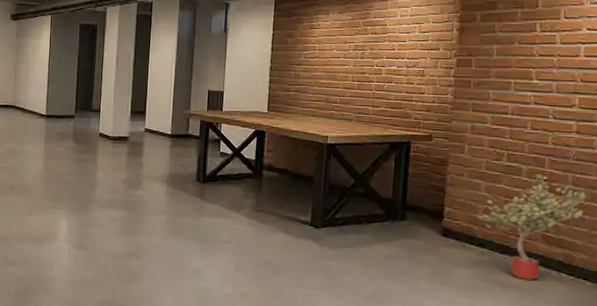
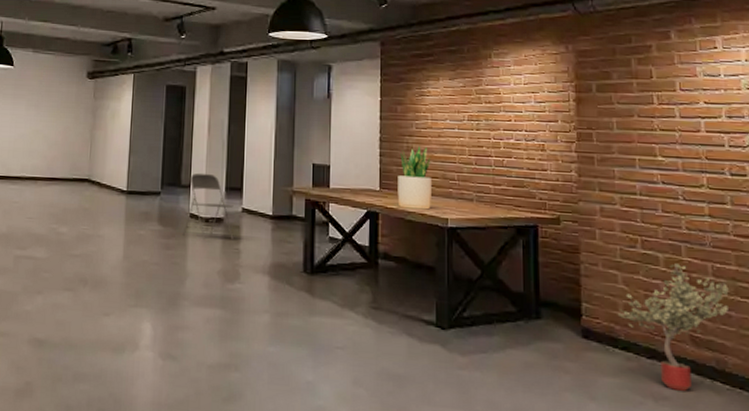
folding chair: none [93,99,137,156] -> present [182,172,234,241]
planter: none [283,73,318,129] -> present [397,145,433,210]

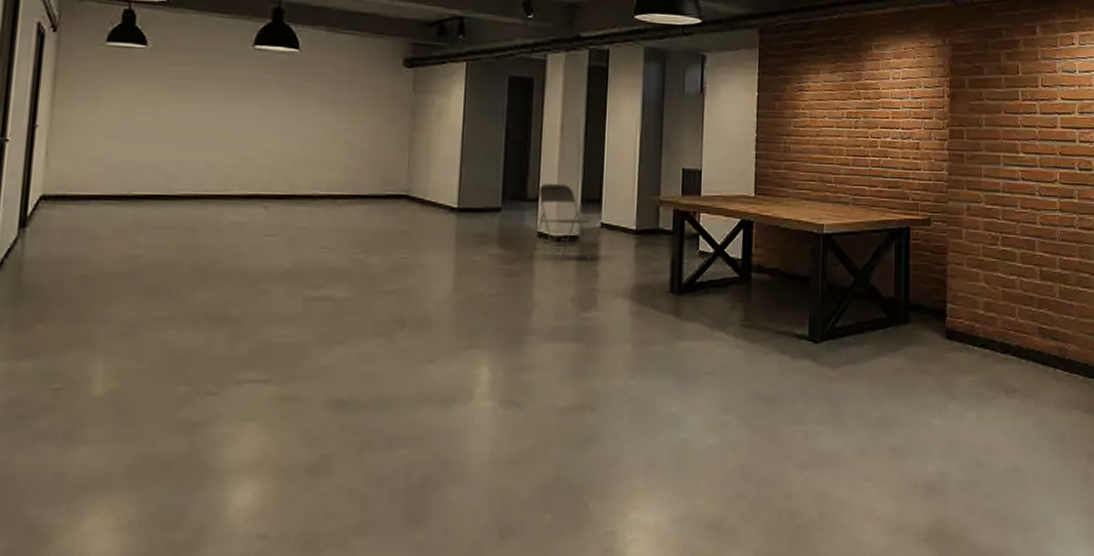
planter: present [397,145,433,210] -> none [773,146,810,216]
potted tree: present [617,263,730,391] -> none [978,258,1072,381]

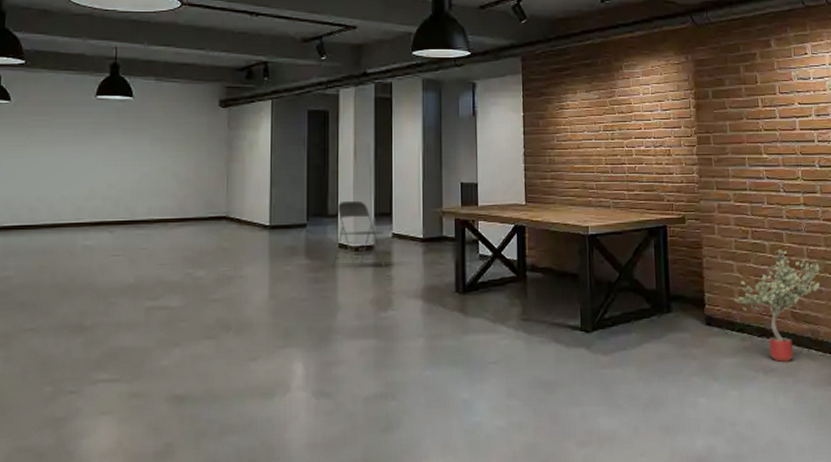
potted tree: none [978,258,1072,381] -> present [734,249,821,362]

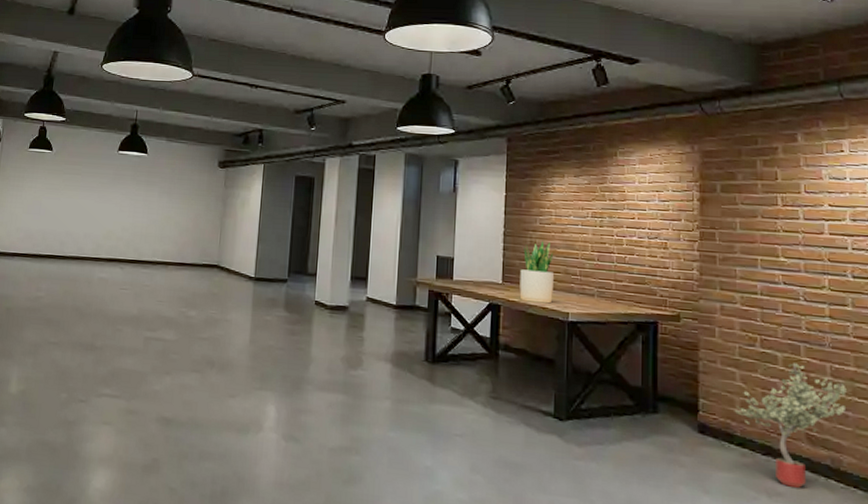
folding chair: present [331,200,385,271] -> none [307,261,358,328]
planter: none [542,158,573,220] -> present [519,240,555,304]

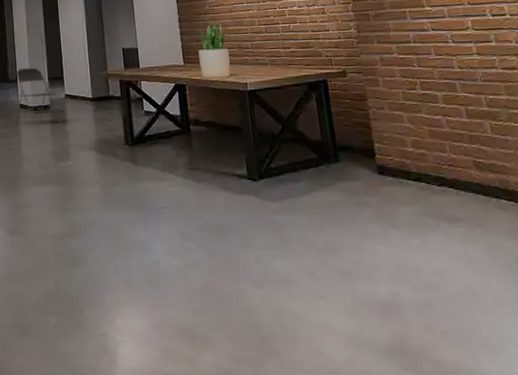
folding chair: none [307,261,358,328] -> present [15,67,61,127]
potted tree: present [734,363,847,488] -> none [406,99,506,211]

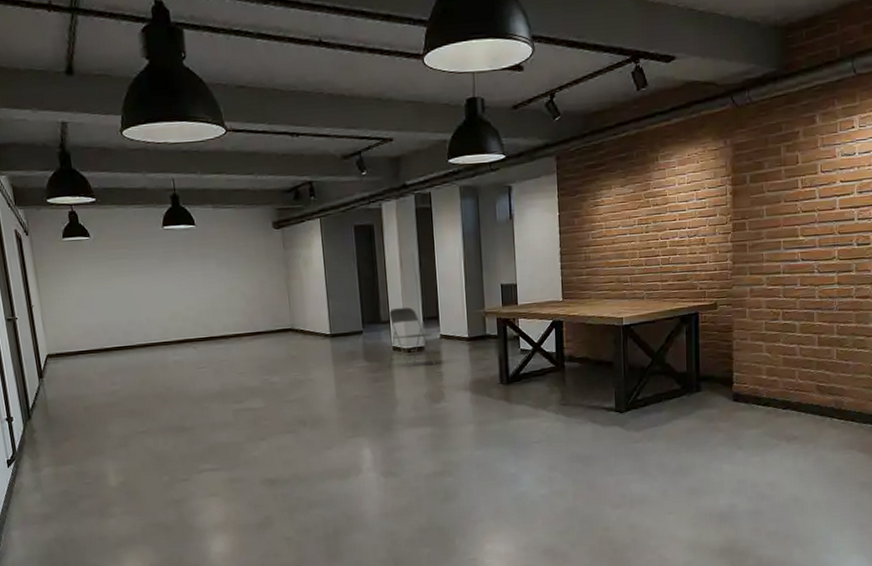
planter: present [198,21,231,78] -> none [578,254,608,314]

